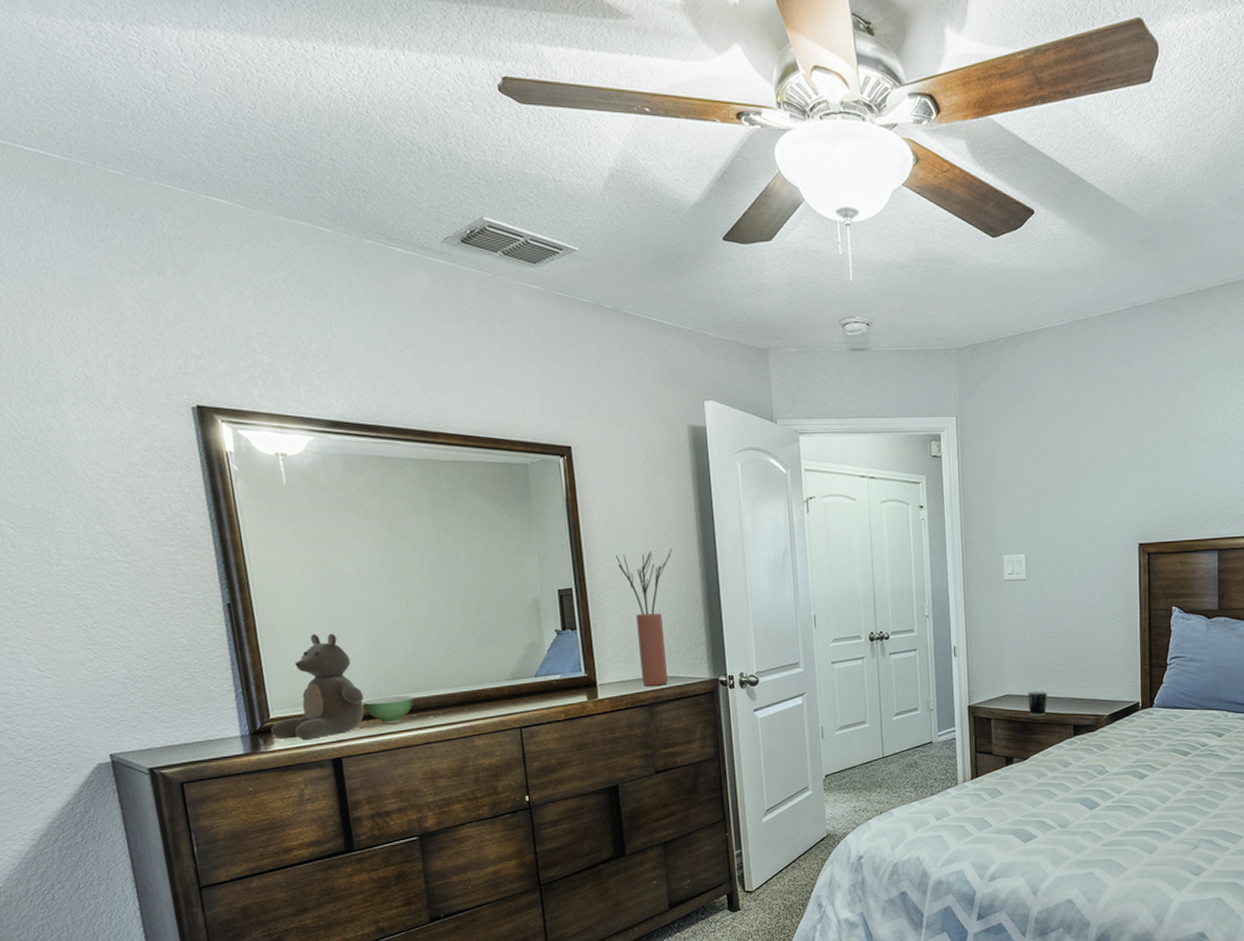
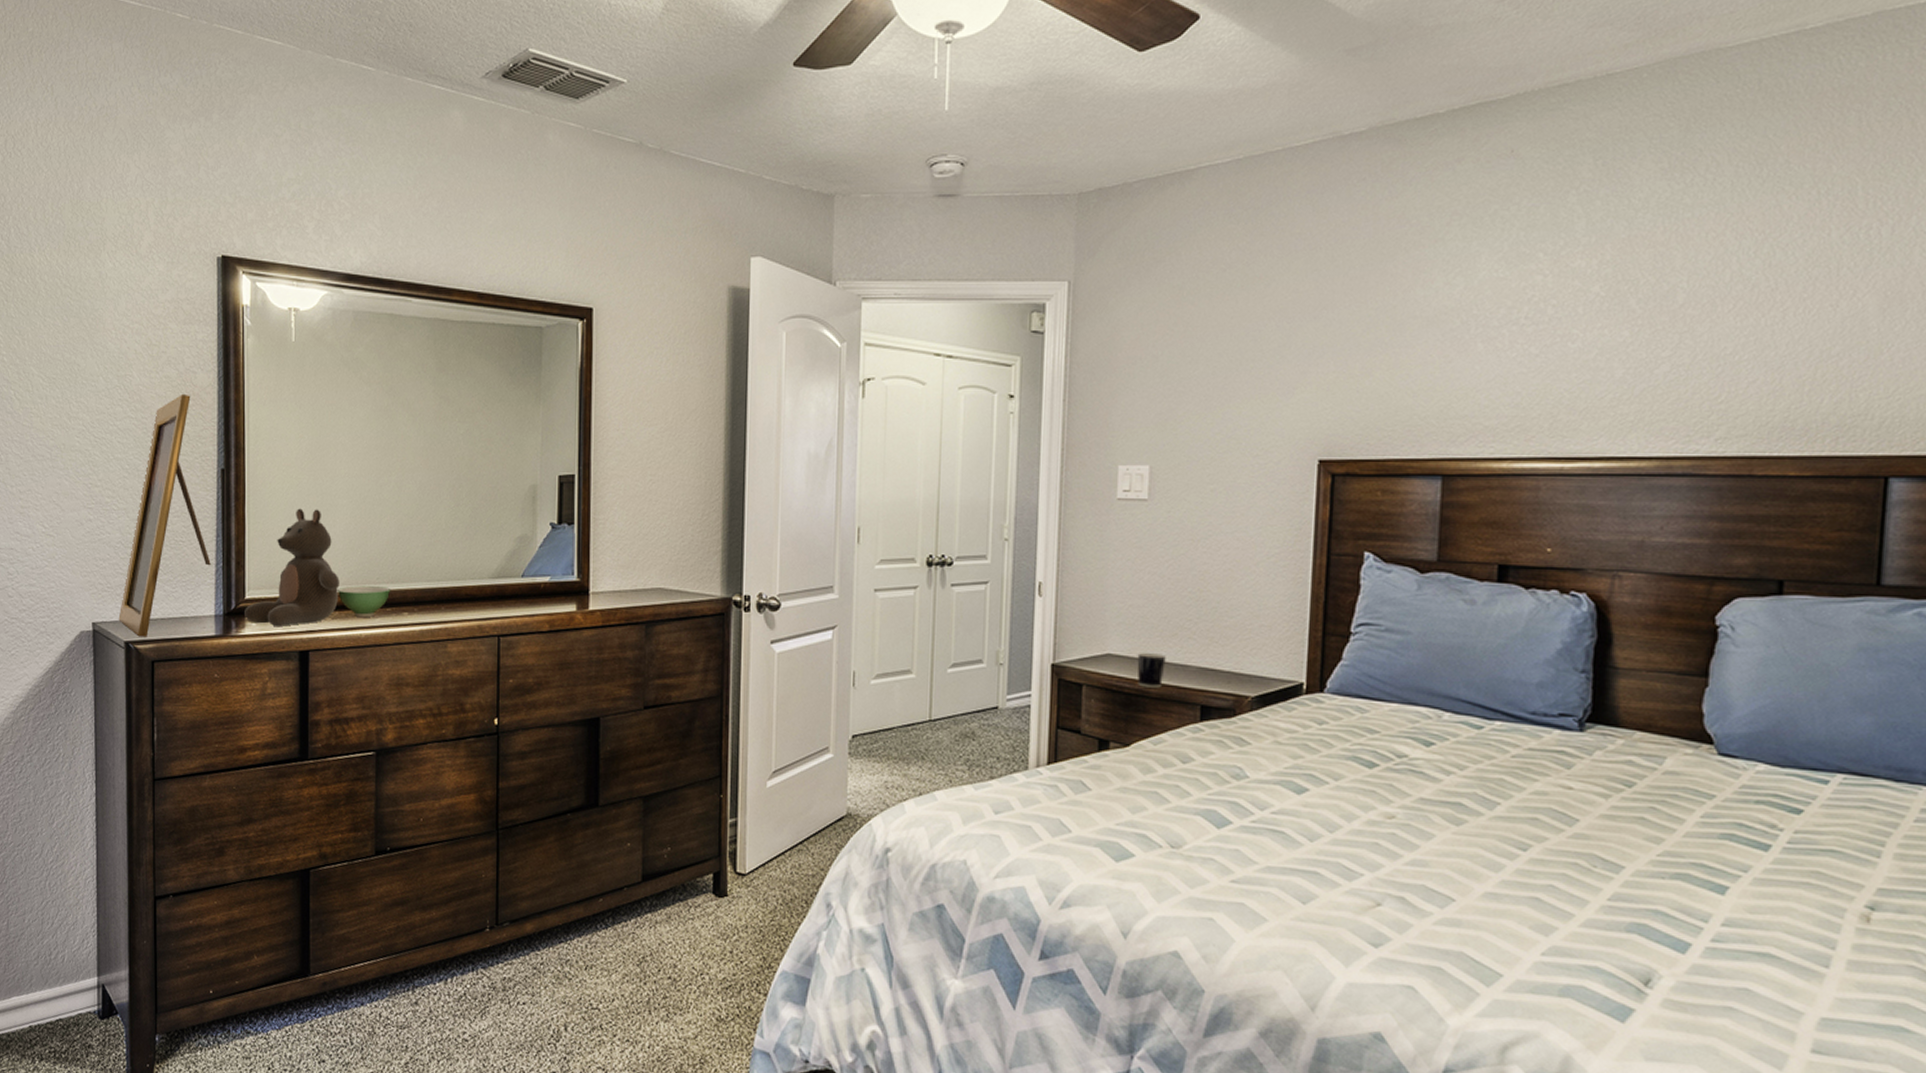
picture frame: none [137,536,230,763] -> present [118,393,211,637]
vase: present [615,548,673,686] -> none [627,433,694,600]

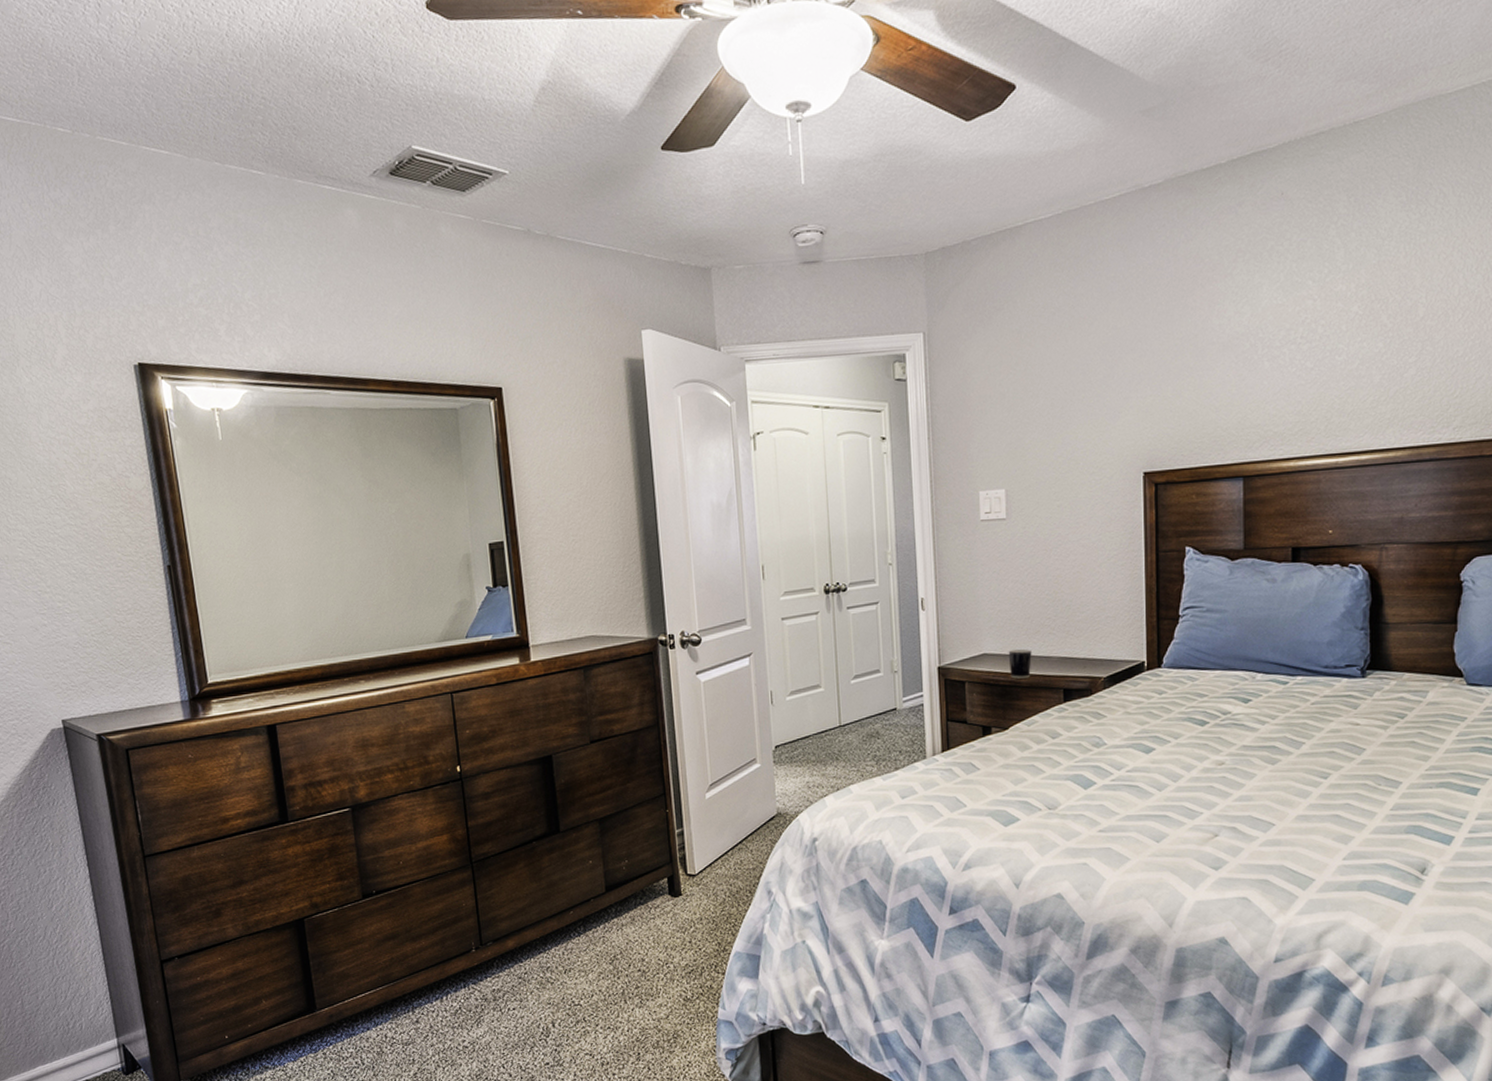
picture frame: present [118,393,211,637] -> none [87,497,170,729]
stuffed bear: present [245,508,340,626] -> none [209,594,297,705]
bowl: present [337,586,391,618] -> none [294,659,346,690]

